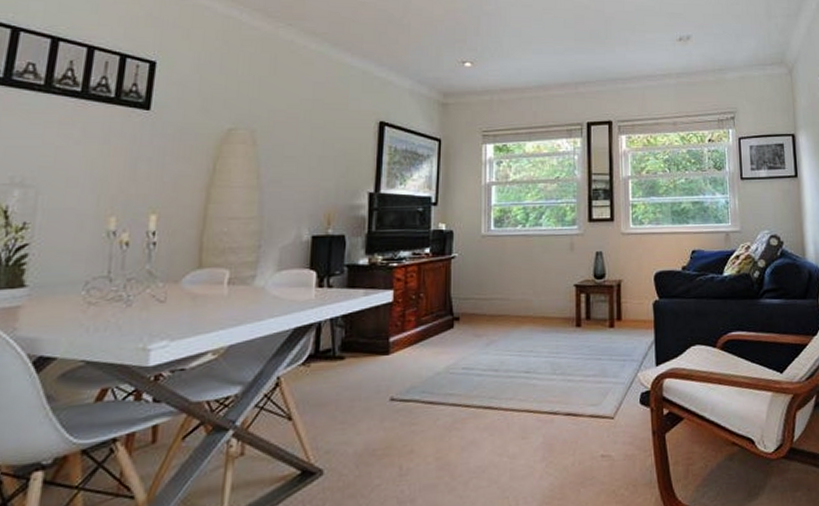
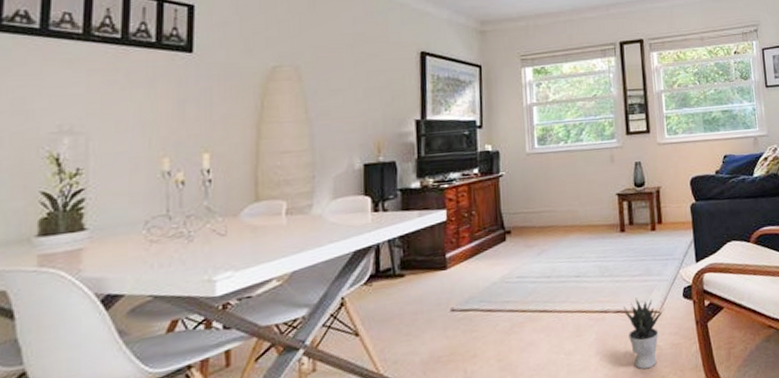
potted plant: none [574,400,619,481] -> present [623,297,665,370]

